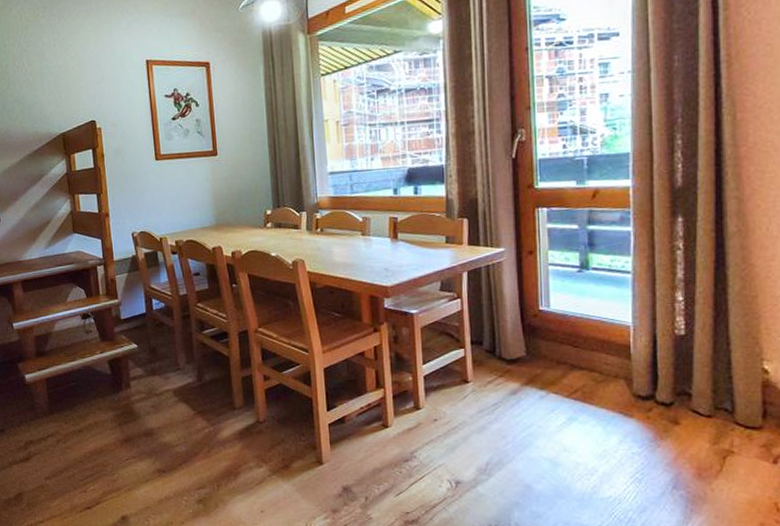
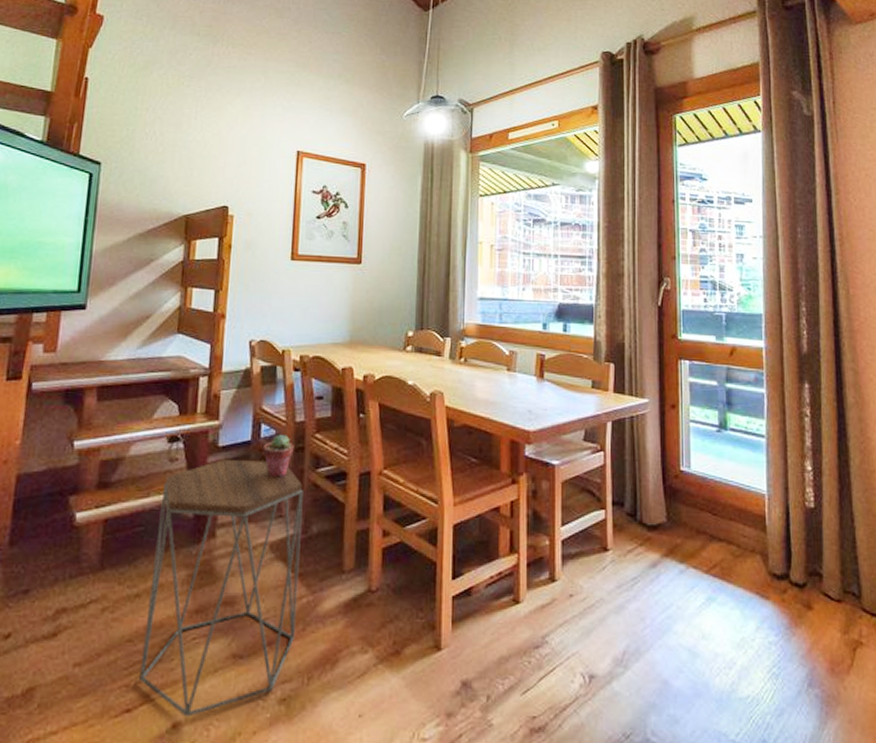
side table: none [85,328,203,512] -> present [139,458,304,717]
potted succulent: none [157,305,182,340] -> present [263,433,294,477]

